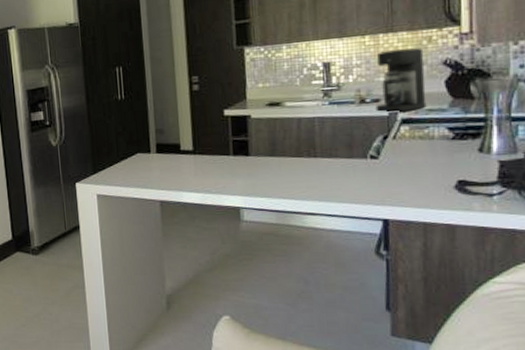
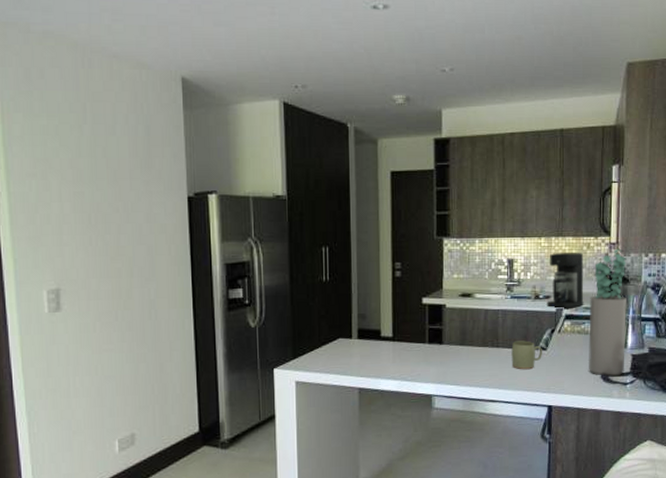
mug: none [332,149,374,180] -> present [511,340,543,369]
vase: none [433,31,489,187] -> present [588,242,627,377]

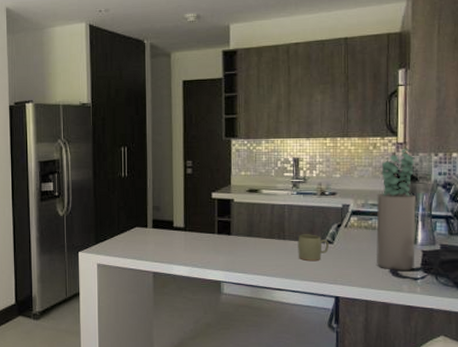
coffee maker: present [547,252,584,310] -> none [332,151,371,206]

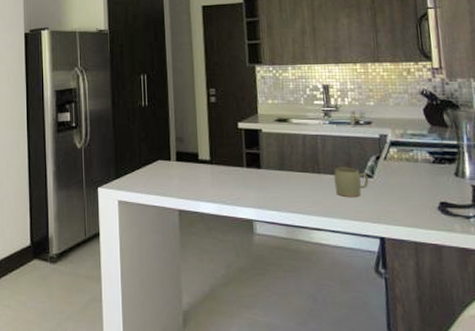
vase: present [375,142,416,272] -> none [416,67,465,209]

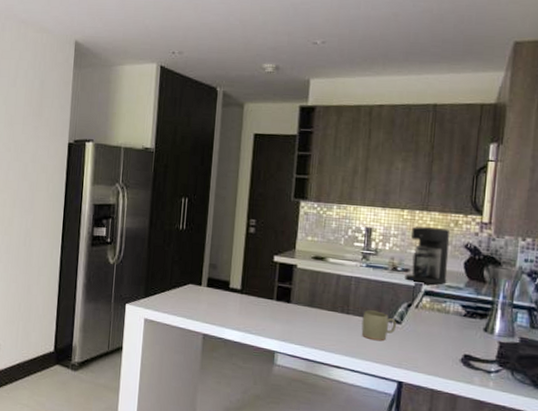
coffee maker: none [367,77,410,136] -> present [404,226,450,285]

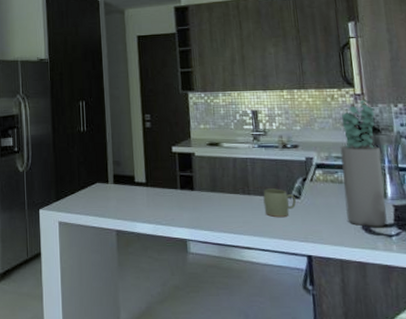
coffee maker: present [404,226,450,285] -> none [293,103,335,159]
vase: none [446,222,500,363] -> present [340,93,387,228]

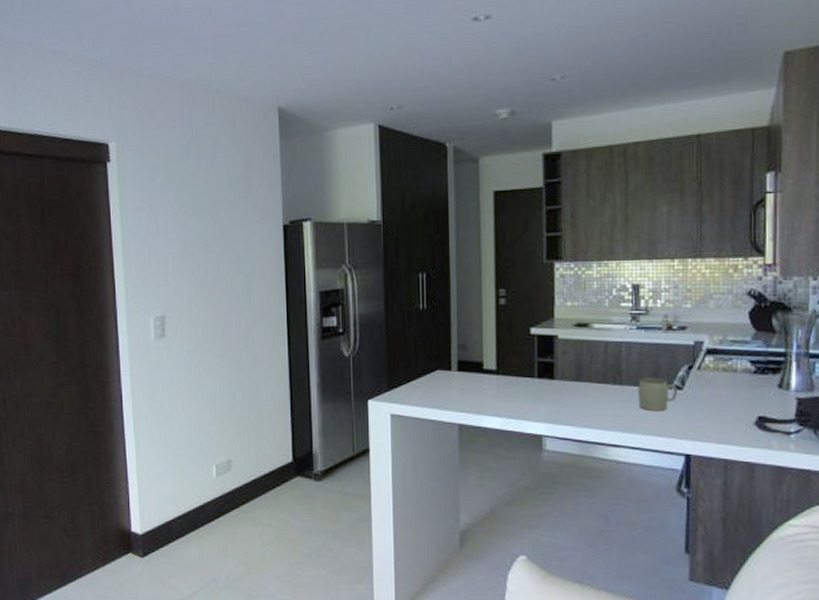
vase: present [340,93,387,228] -> none [737,263,789,424]

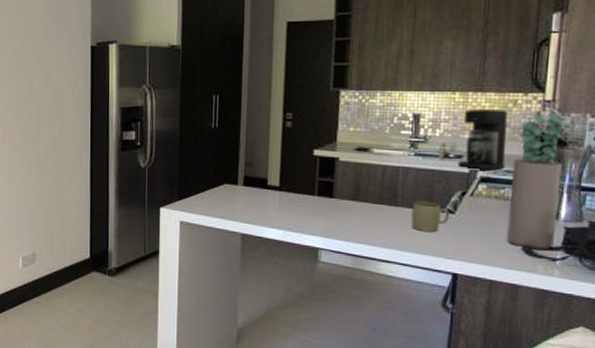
coffee maker: none [682,275,731,343] -> present [457,108,508,172]
vase: none [737,263,789,424] -> present [506,100,565,250]

